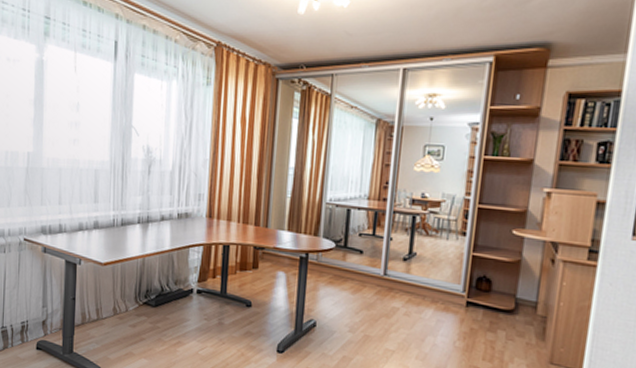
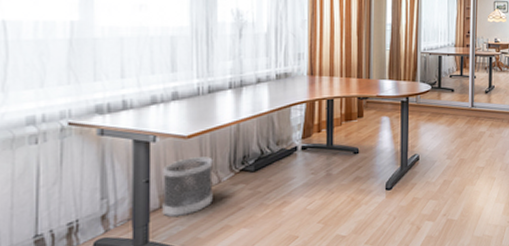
wastebasket: none [83,283,122,336] -> present [162,157,213,218]

